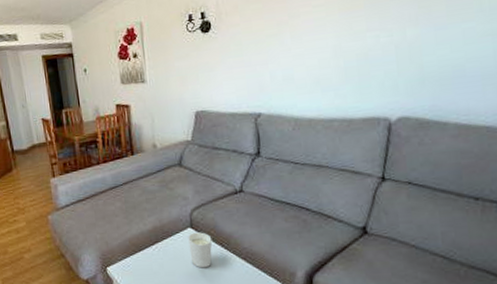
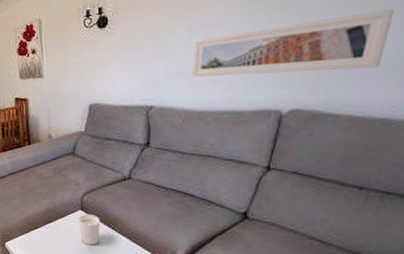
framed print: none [297,20,485,84] -> present [191,9,394,78]

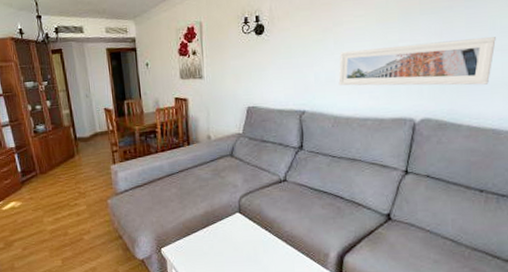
candle holder: present [78,214,101,245] -> none [236,217,258,250]

